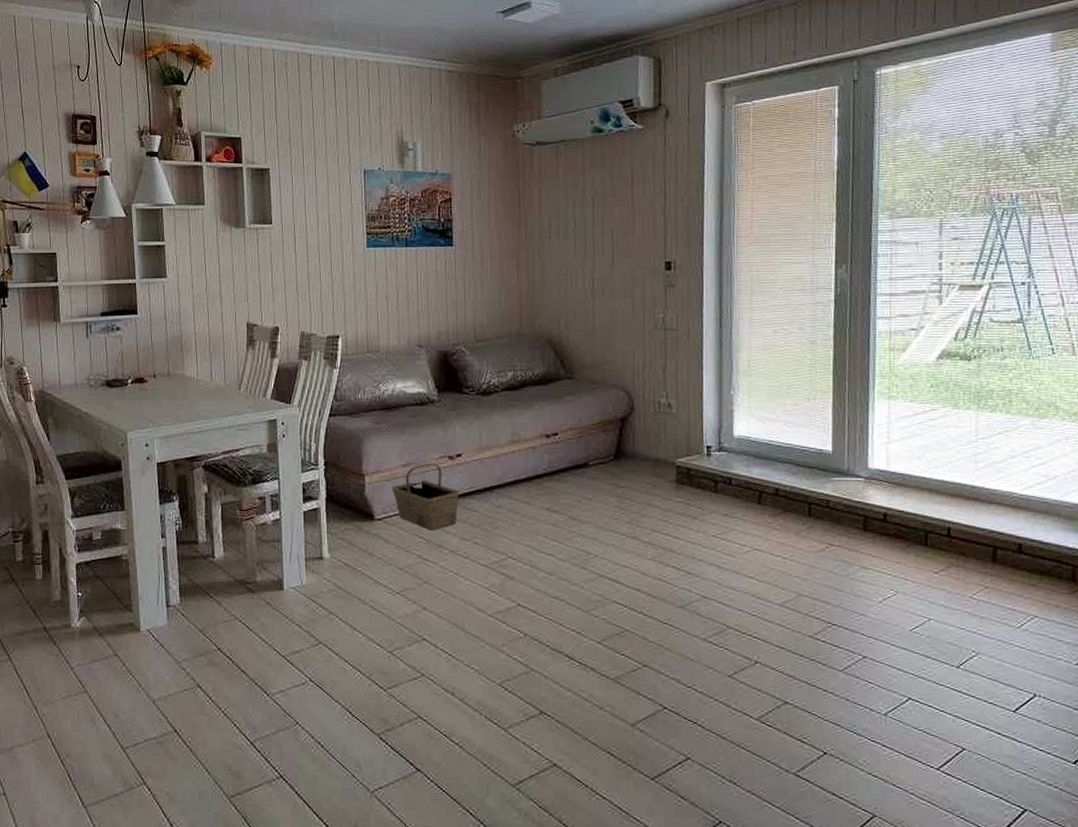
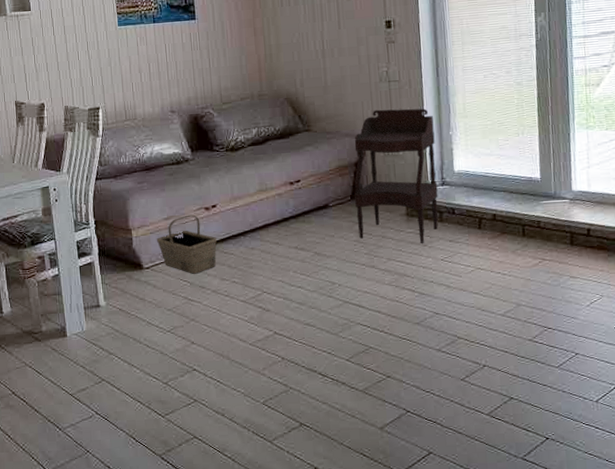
side table: none [618,360,714,515] -> present [354,108,438,243]

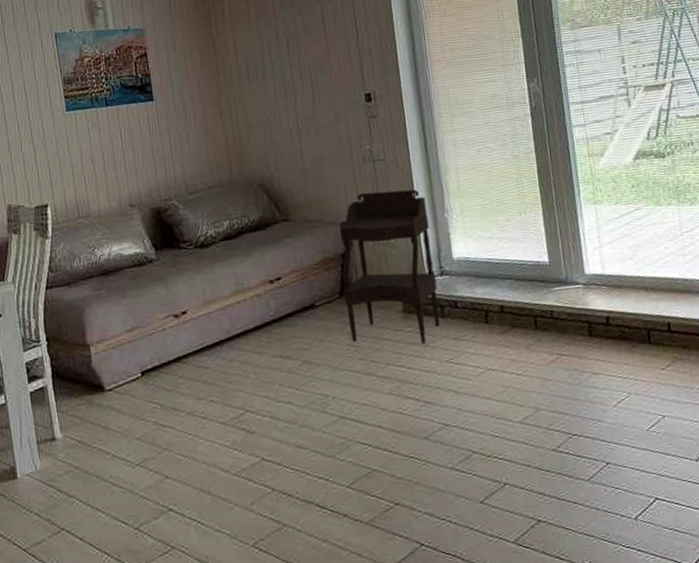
basket: present [156,214,218,274] -> none [119,324,190,394]

